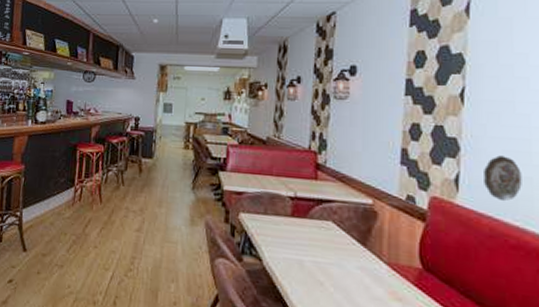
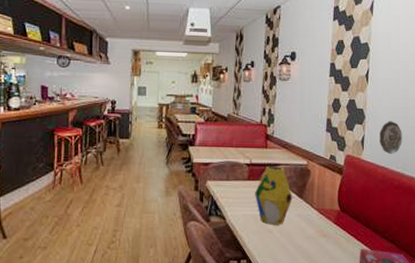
vase: none [300,201,353,277] -> present [255,165,293,225]

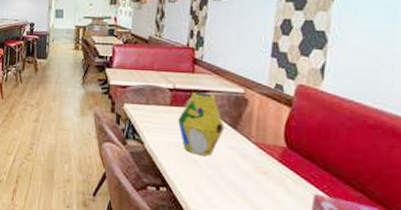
decorative plate: present [380,121,402,155] -> none [348,46,384,87]

